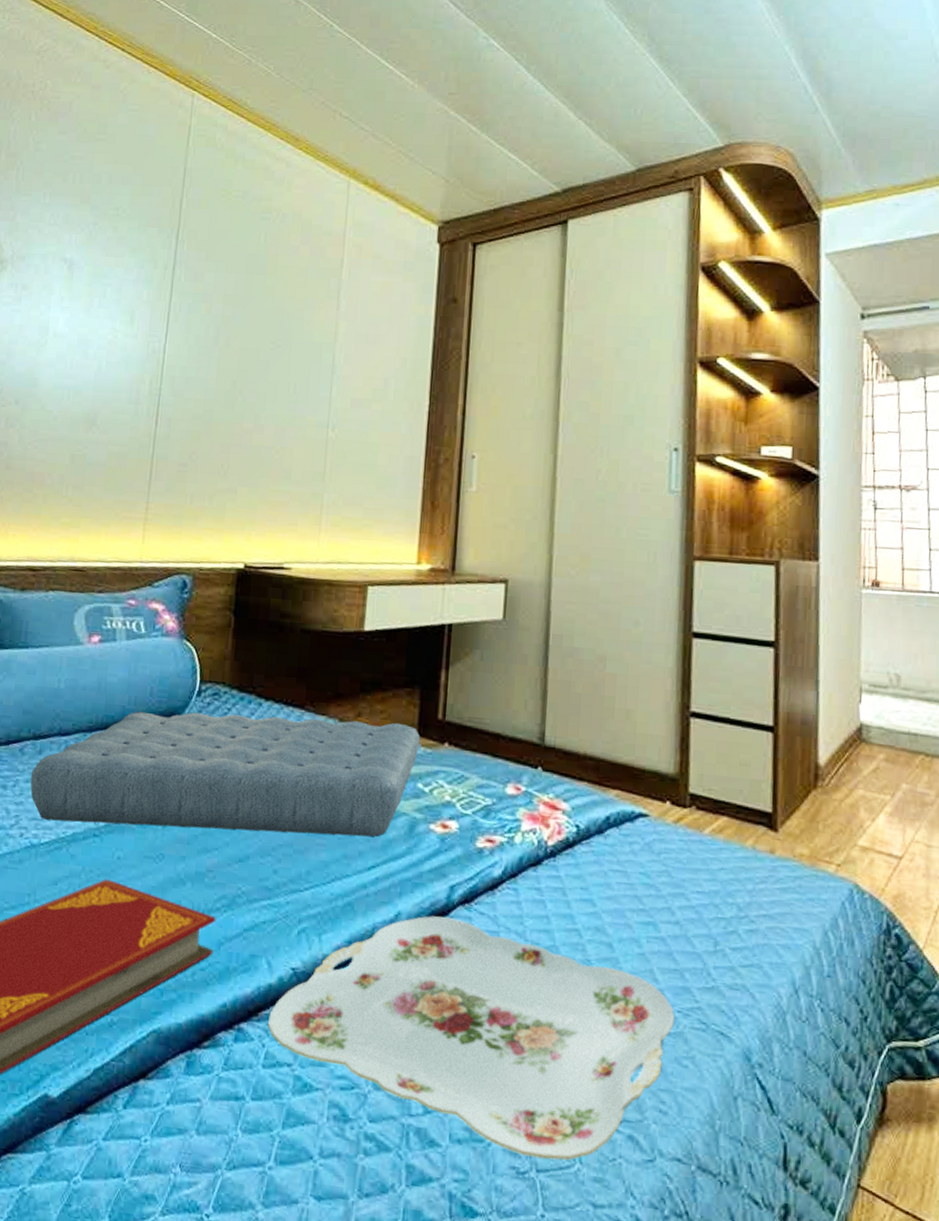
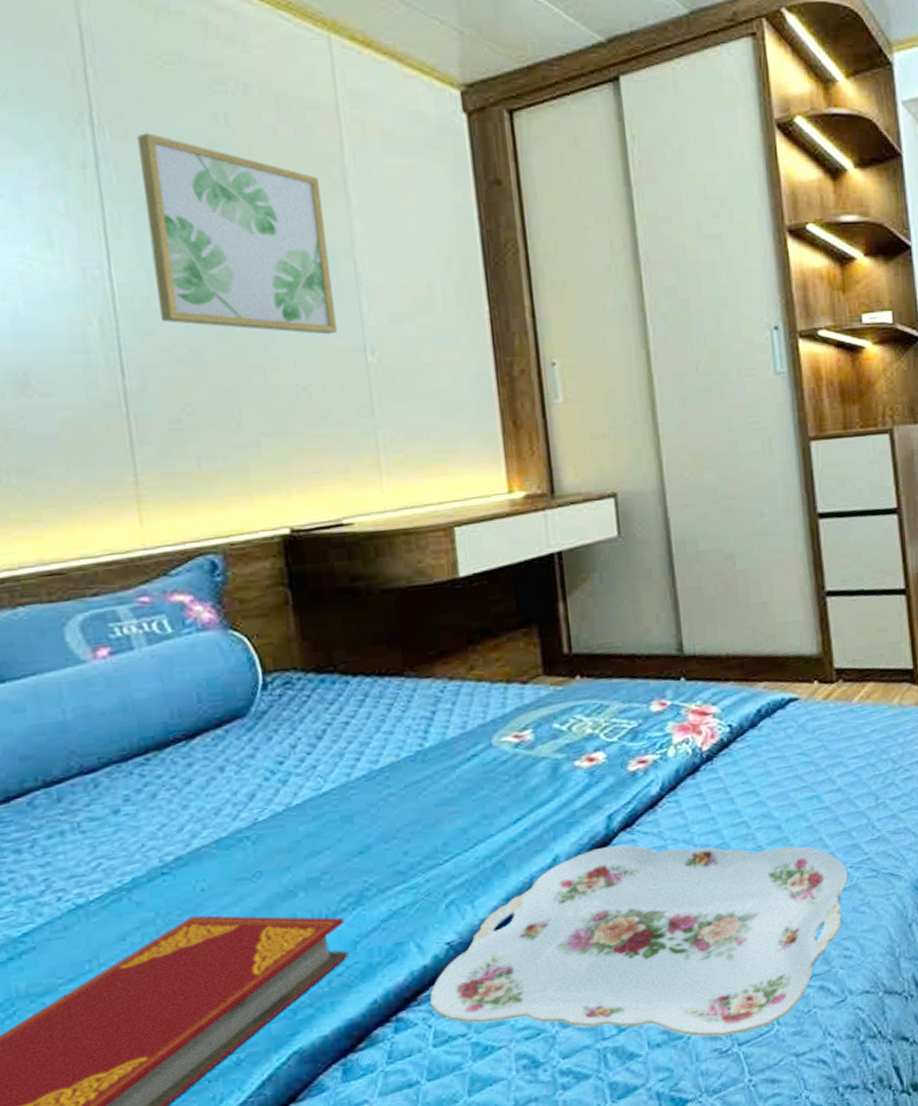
cushion: present [30,711,421,837] -> none [52,667,549,874]
wall art: none [190,246,321,411] -> present [137,133,337,335]

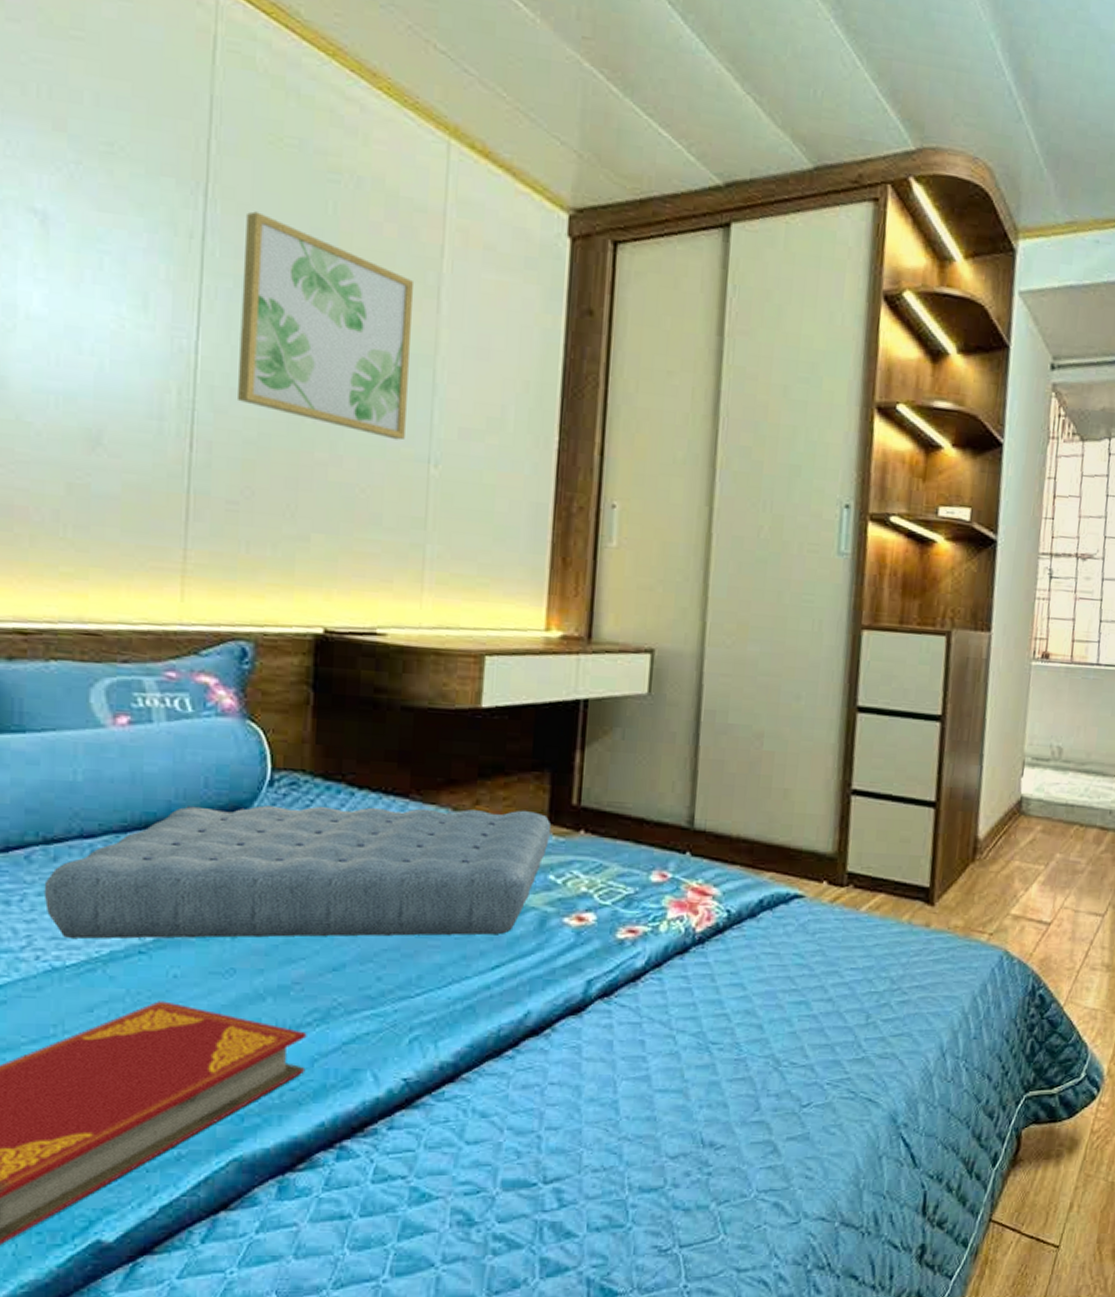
cushion: none [52,667,549,874] -> present [44,805,552,939]
serving tray: present [429,845,848,1037] -> none [375,1012,825,1234]

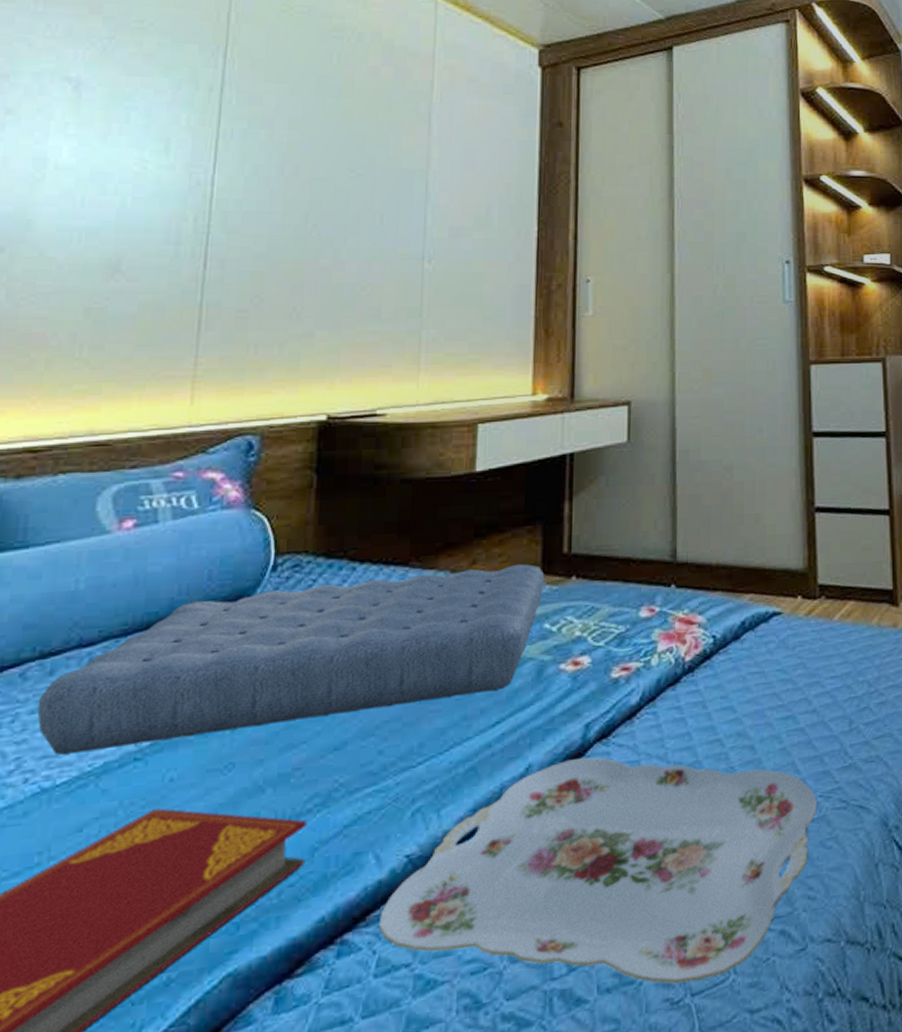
wall art: present [236,211,415,441] -> none [248,66,409,243]
serving tray: none [375,1012,825,1234] -> present [378,757,818,984]

